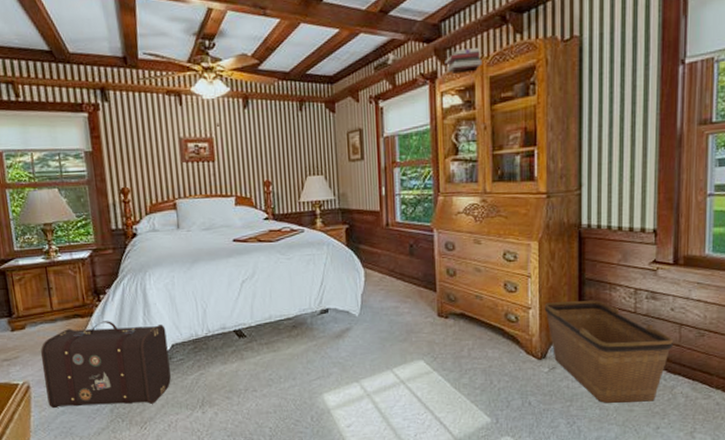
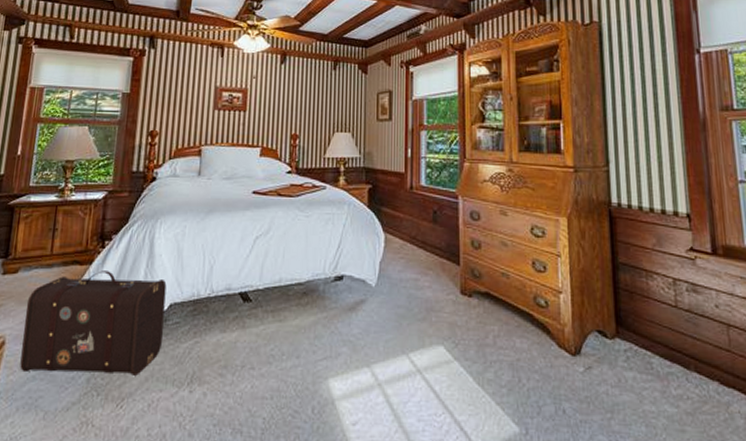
books: present [445,48,482,75] -> none [473,26,508,48]
bicycle basket: present [544,300,673,403] -> none [576,287,722,421]

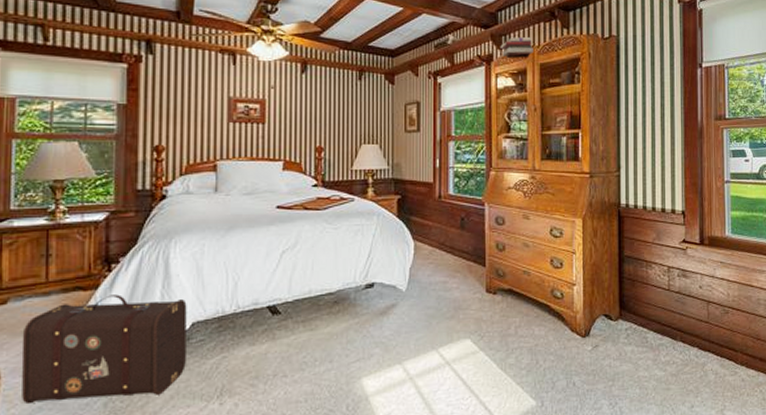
books: none [473,26,508,48] -> present [500,37,533,59]

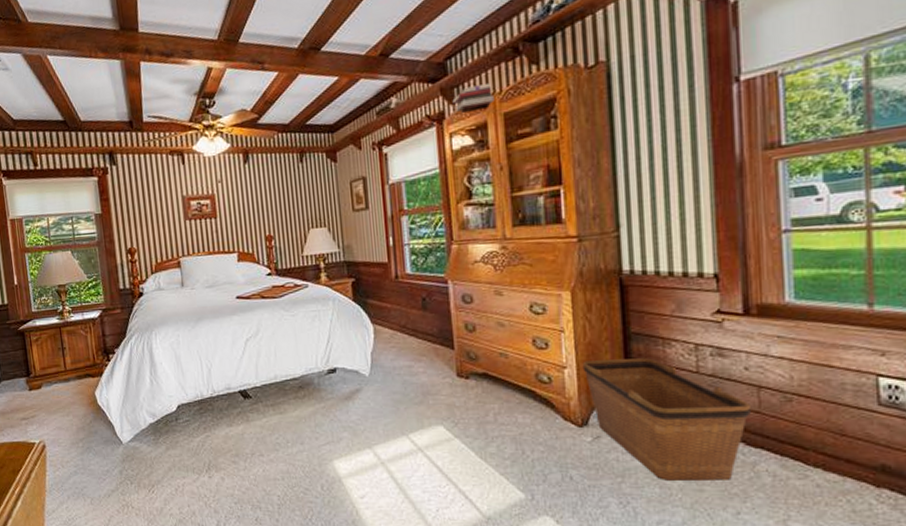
suitcase: present [21,294,187,405] -> none [55,380,178,469]
bicycle basket: none [588,277,702,382] -> present [582,358,750,480]

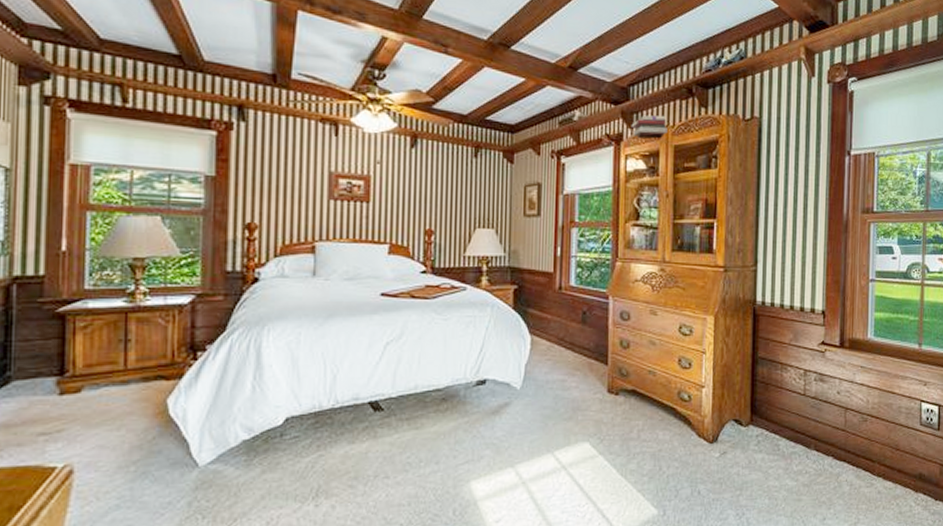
bicycle basket: present [582,358,750,480] -> none [717,381,839,492]

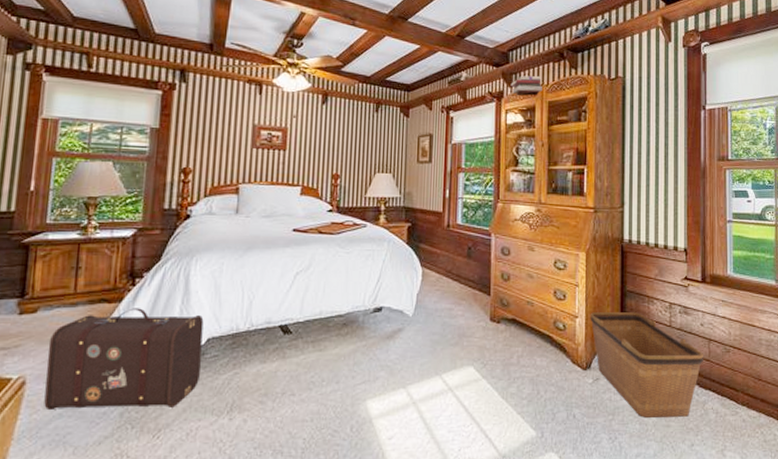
suitcase: none [96,385,280,502] -> present [44,308,204,411]
bicycle basket: none [717,381,839,492] -> present [590,312,703,418]

